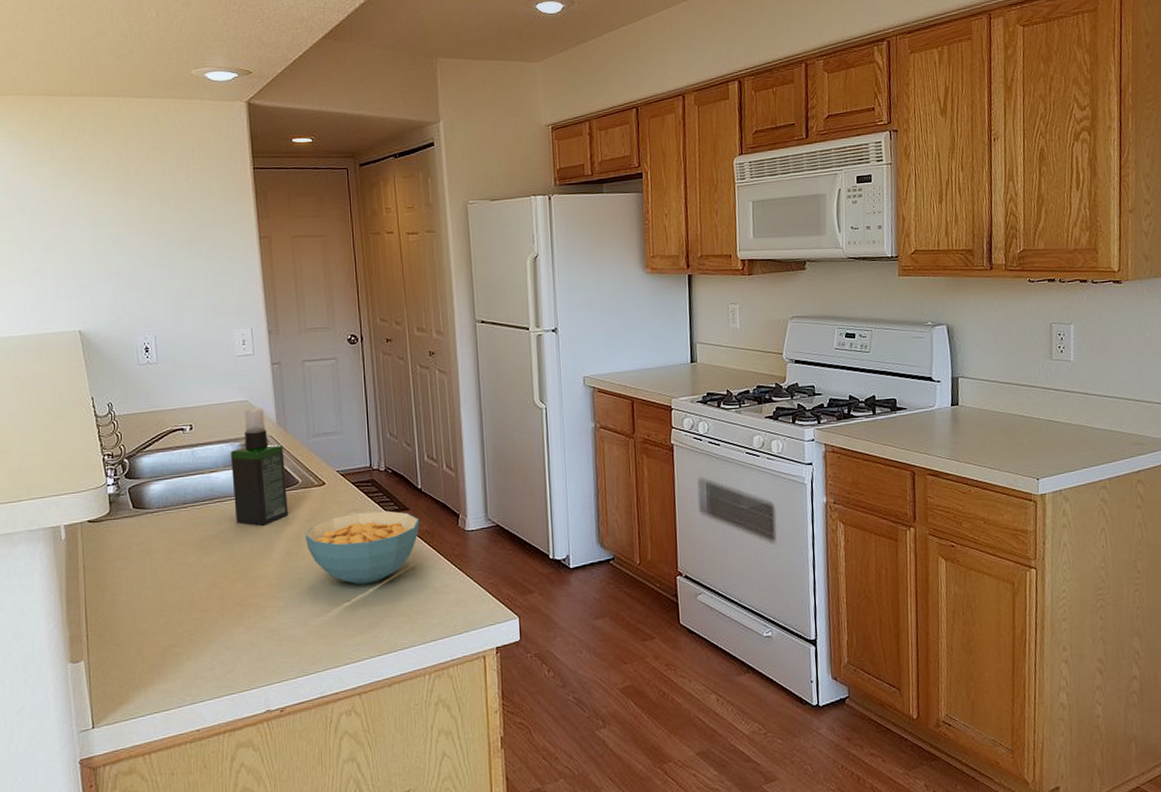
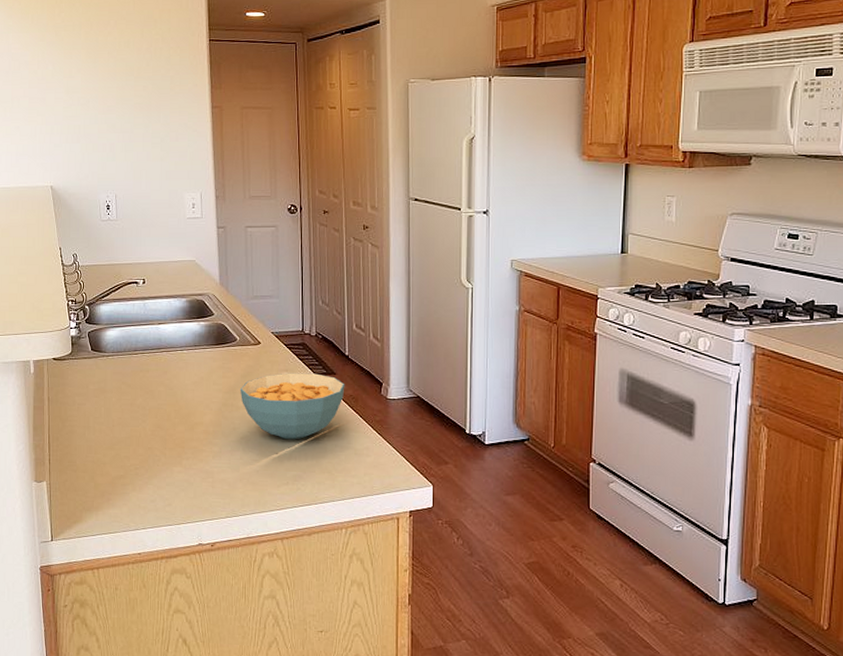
spray bottle: present [230,407,288,527] -> none [177,267,226,378]

